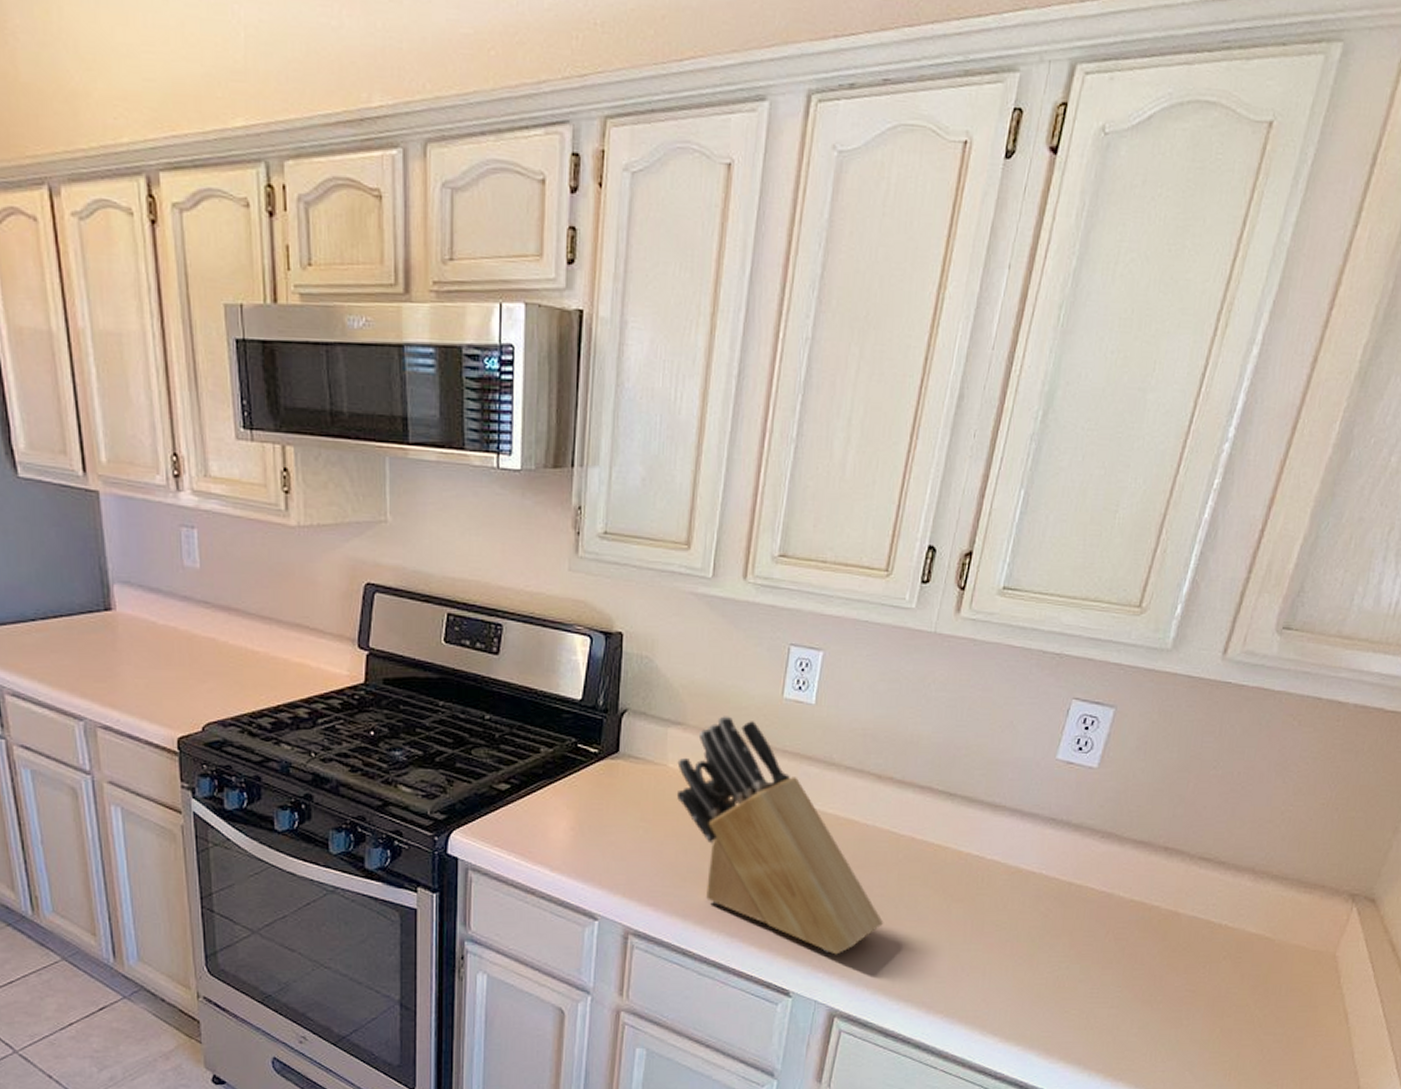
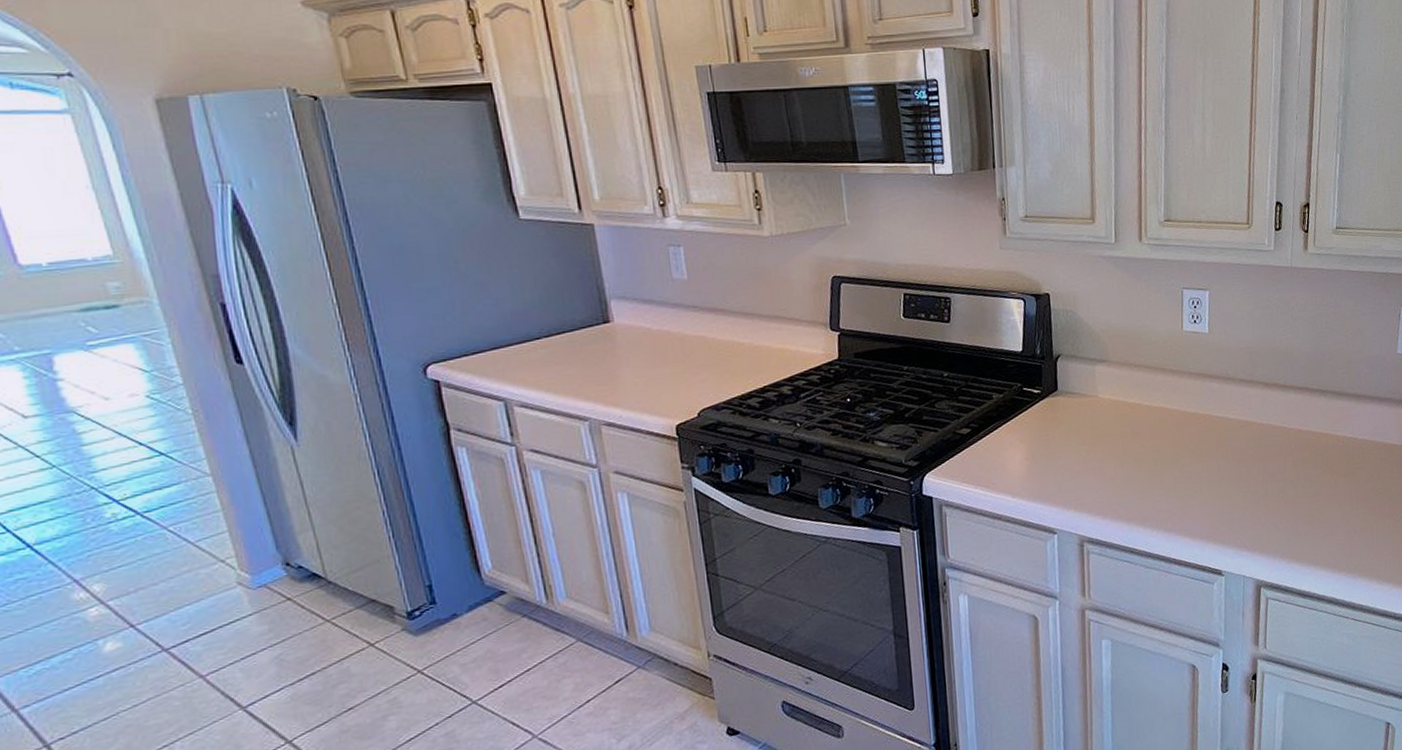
knife block: present [677,716,884,955] -> none [1106,350,1288,535]

